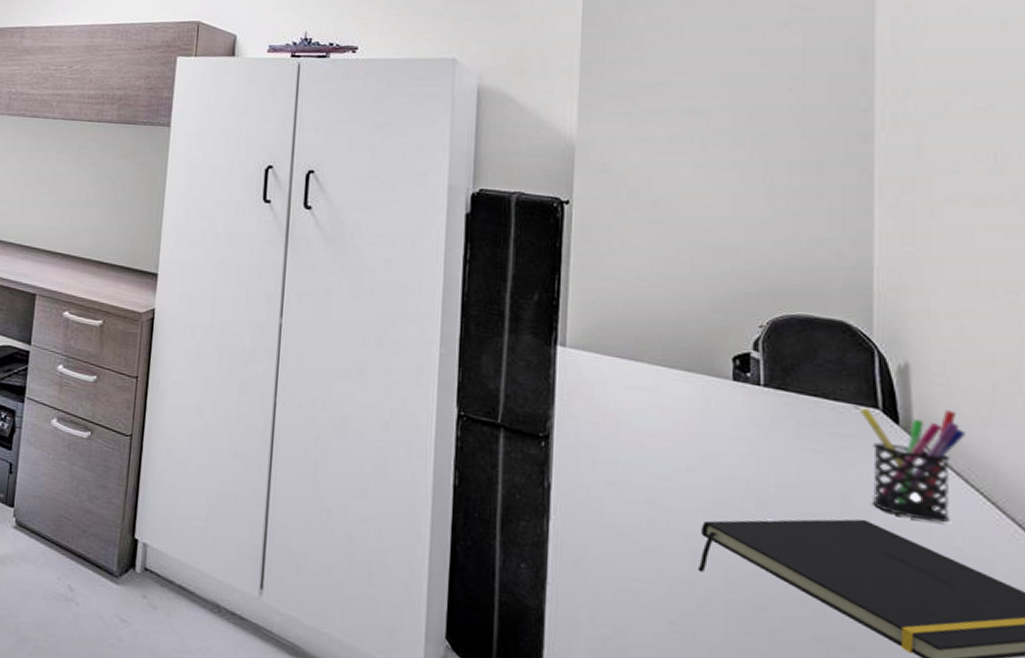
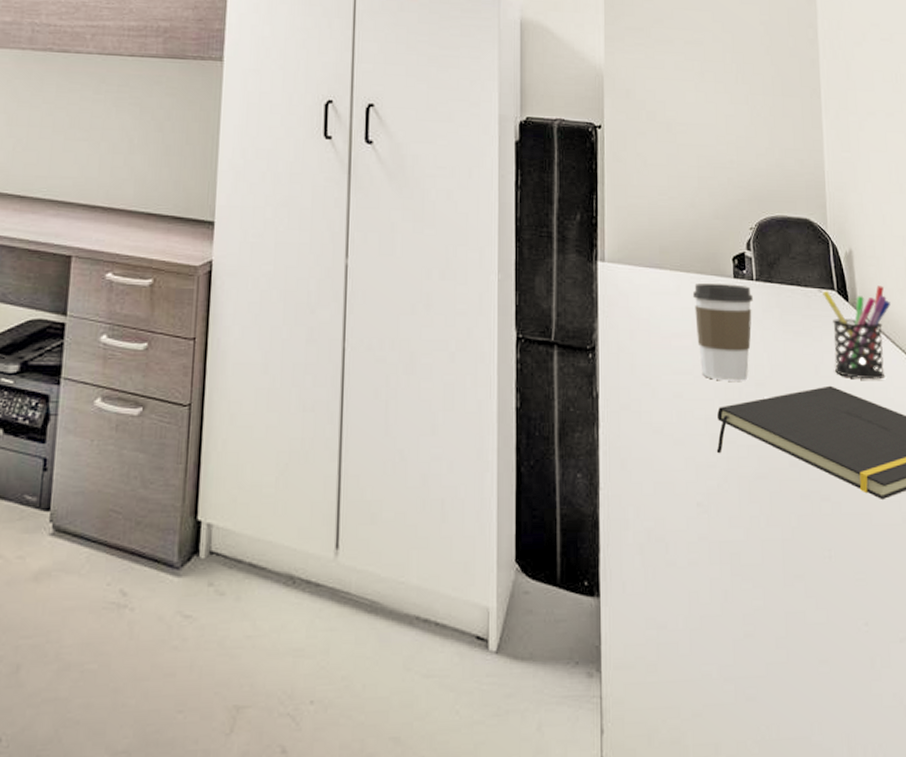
coffee cup: none [675,381,758,498] -> present [692,284,753,381]

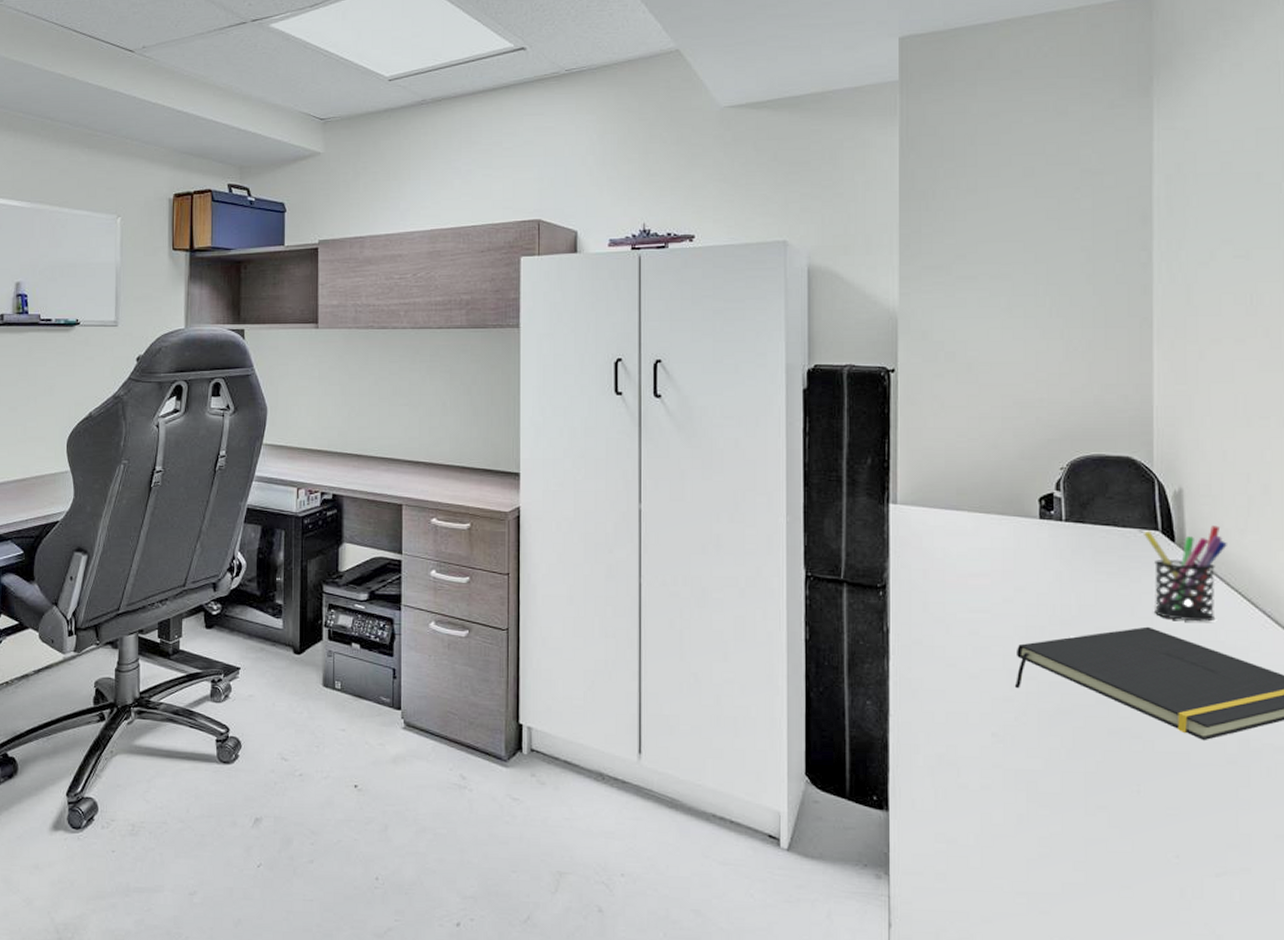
coffee cup: present [692,284,753,381] -> none [992,525,1061,620]

